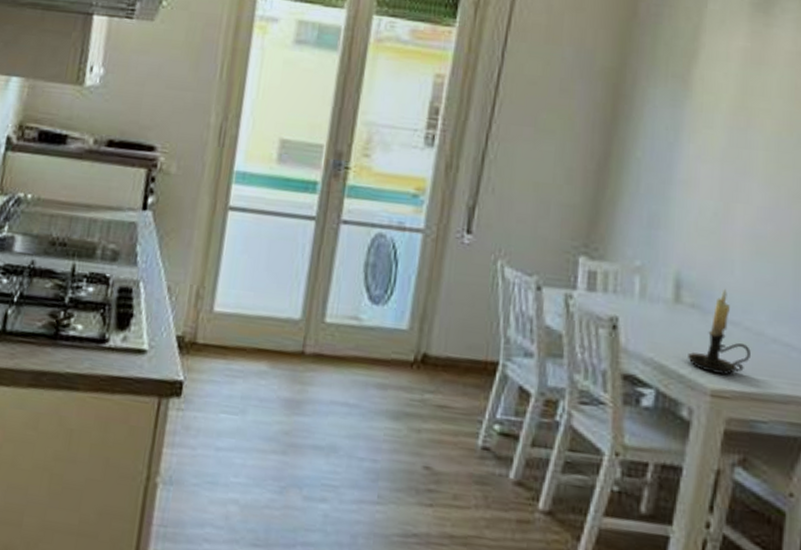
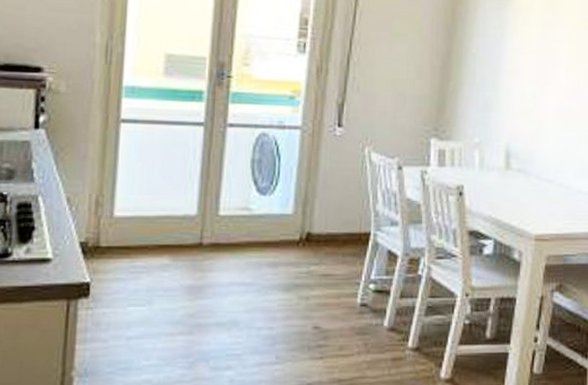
candle holder: present [688,288,751,375] -> none [517,154,562,222]

